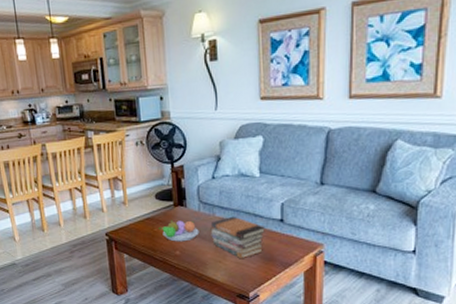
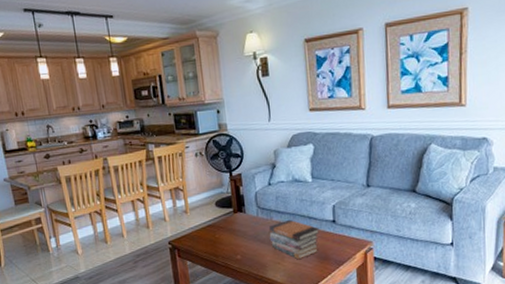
fruit bowl: present [158,219,199,242] -> none [219,225,259,247]

